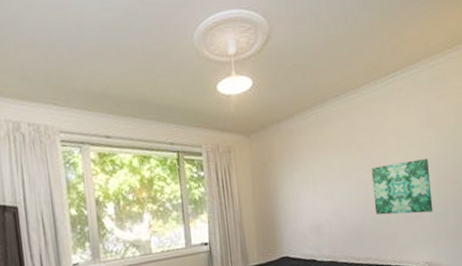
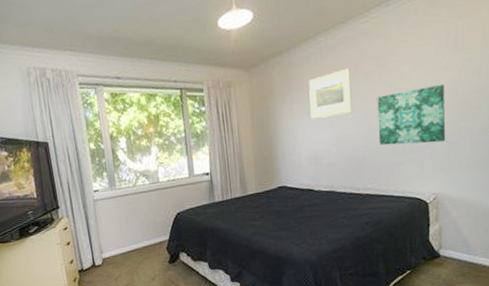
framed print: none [307,140,350,188] -> present [308,68,354,119]

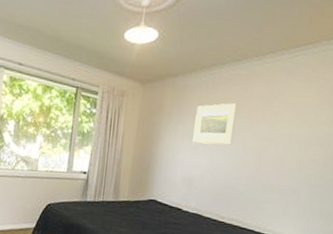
wall art: present [377,85,446,145] -> none [250,135,319,190]

